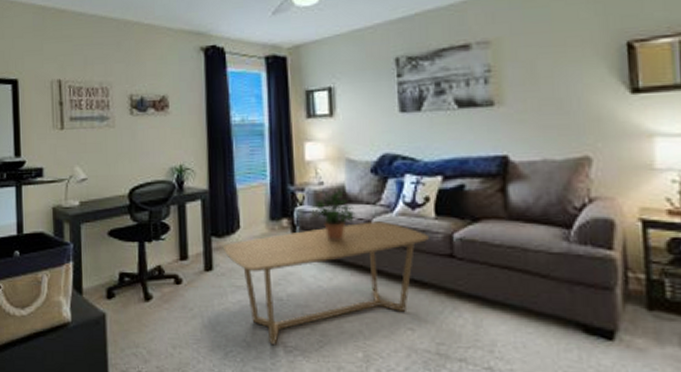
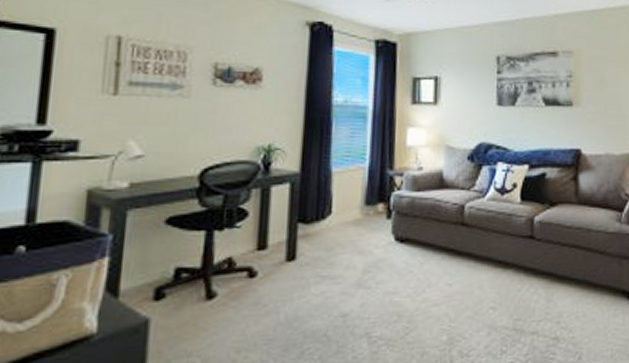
coffee table: present [223,221,429,345] -> none [310,206,514,338]
potted plant: present [311,187,357,241] -> none [408,172,452,226]

